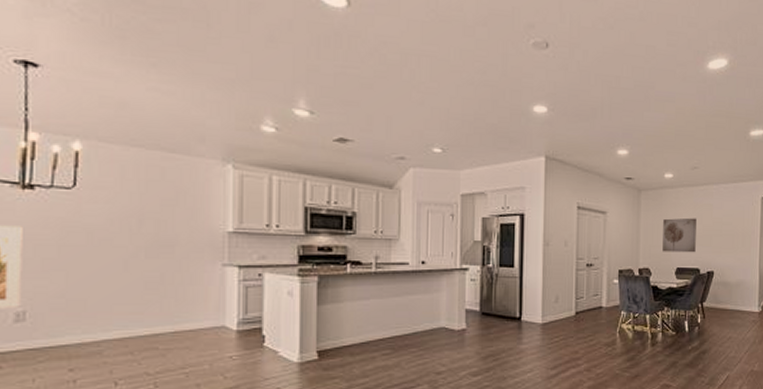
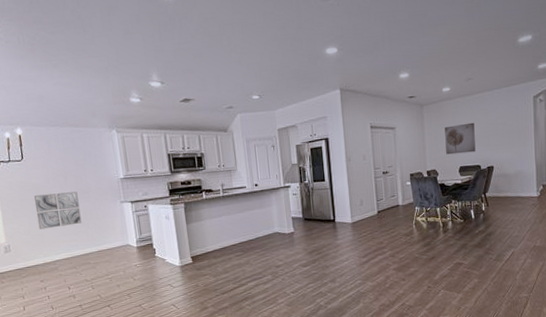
wall art: none [81,241,156,292] -> present [33,191,82,230]

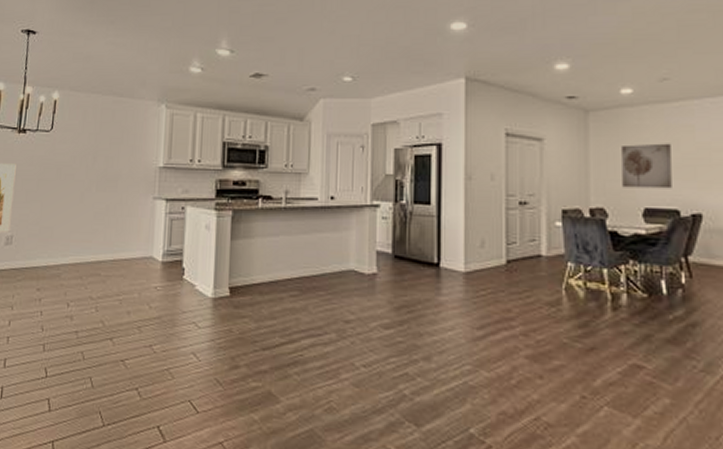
wall art: present [33,191,82,230] -> none [50,176,105,221]

